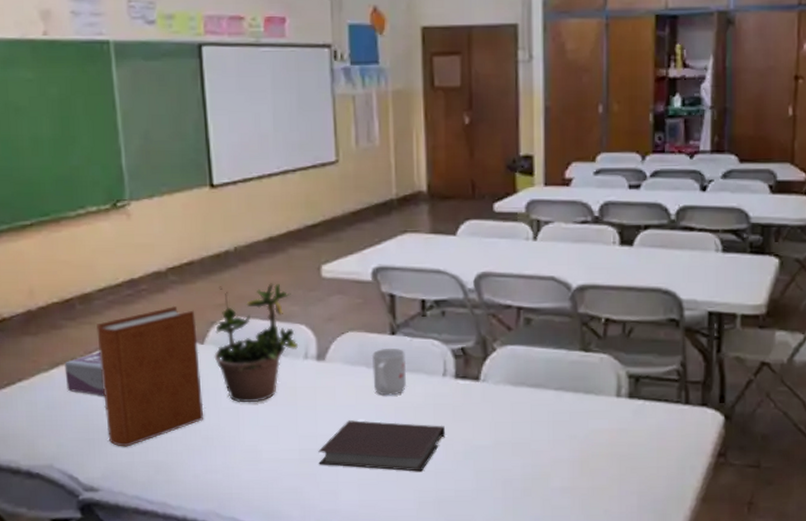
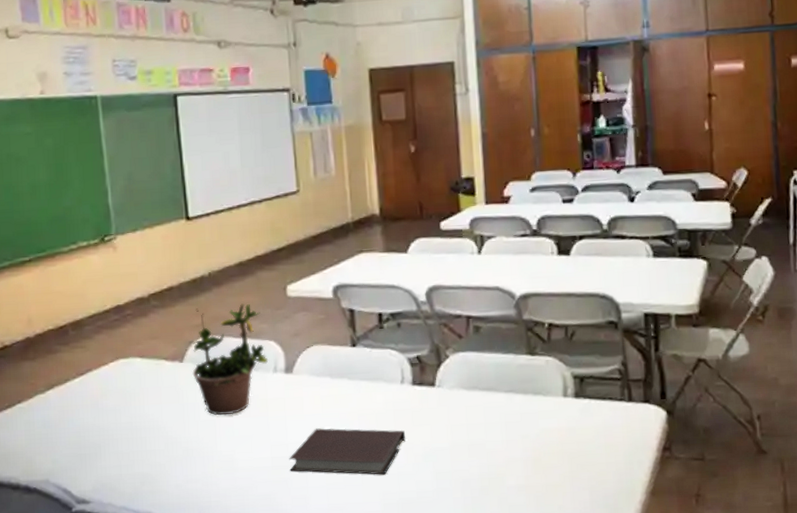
tissue box: present [64,351,105,396] -> none [59,373,95,414]
book: present [96,305,204,447] -> none [86,328,185,461]
mug: present [371,348,407,396] -> none [335,359,368,404]

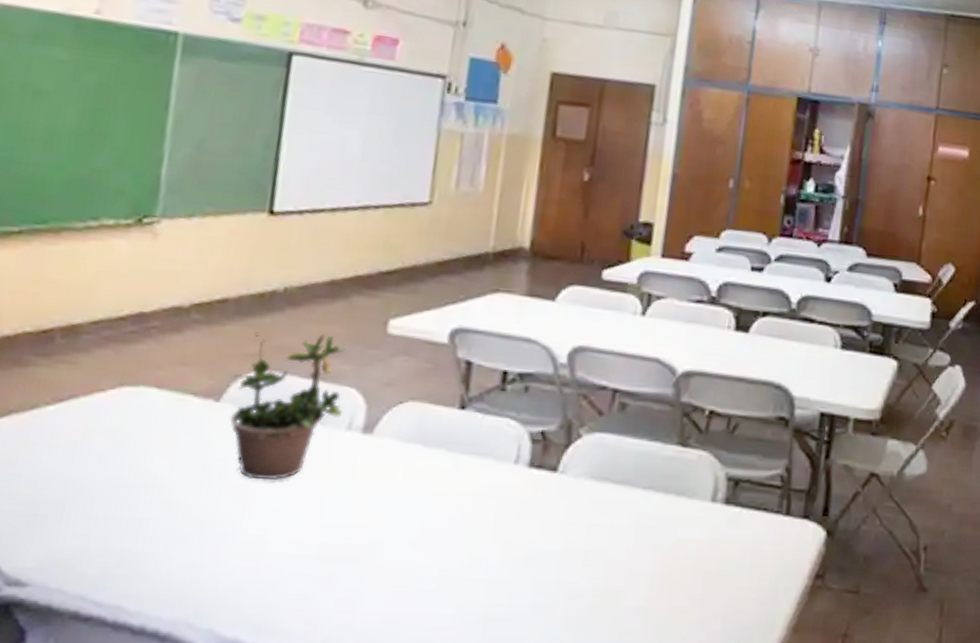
notebook: present [289,428,406,475] -> none [340,510,508,580]

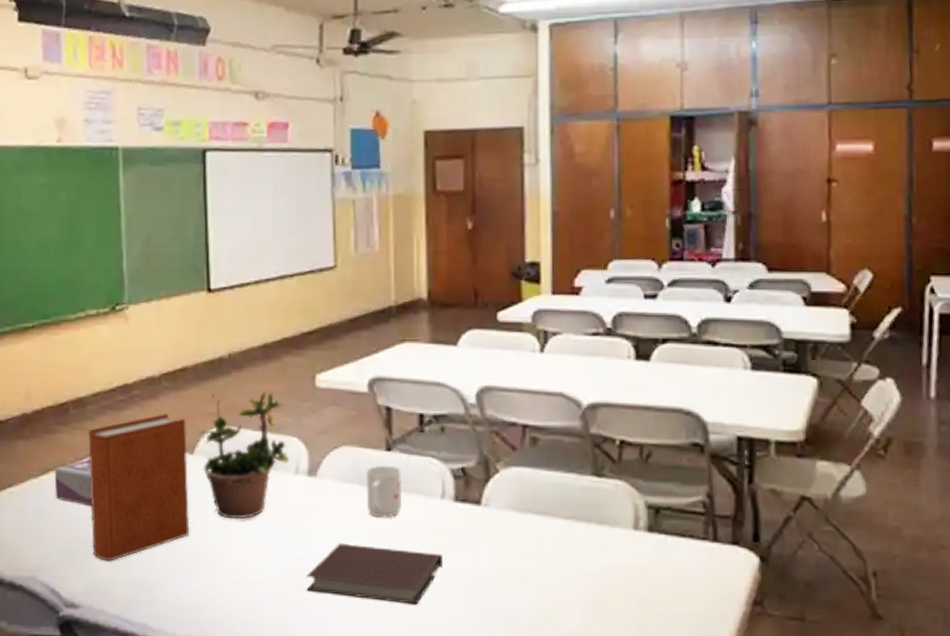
tissue box: none [15,400,75,458] -> present [54,458,92,506]
book: none [58,350,217,528] -> present [87,412,190,561]
notebook: none [340,510,508,580] -> present [306,543,444,605]
mug: none [427,424,474,483] -> present [365,465,403,518]

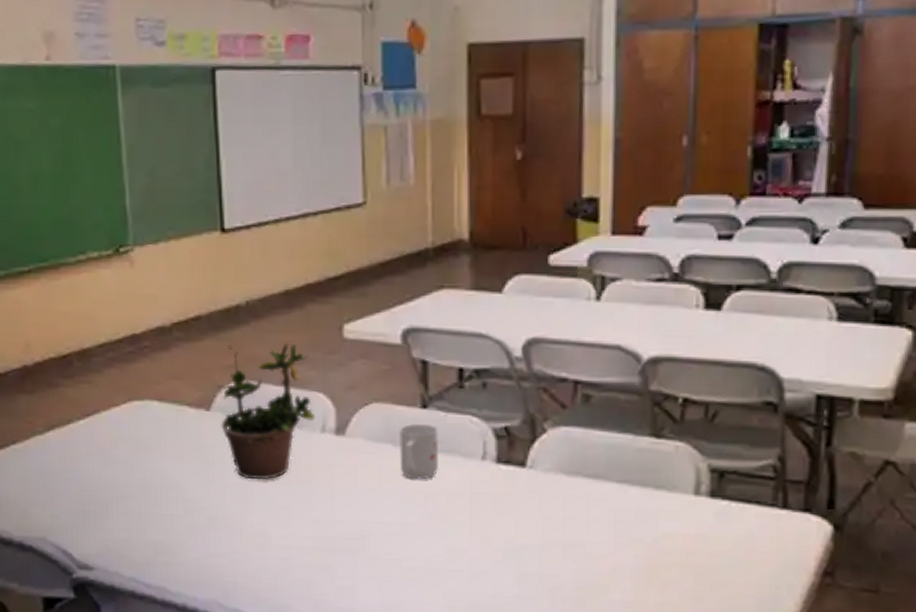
tissue box: present [54,458,92,506] -> none [60,414,102,464]
book: present [87,412,190,561] -> none [94,365,208,523]
notebook: present [306,543,444,605] -> none [334,506,484,571]

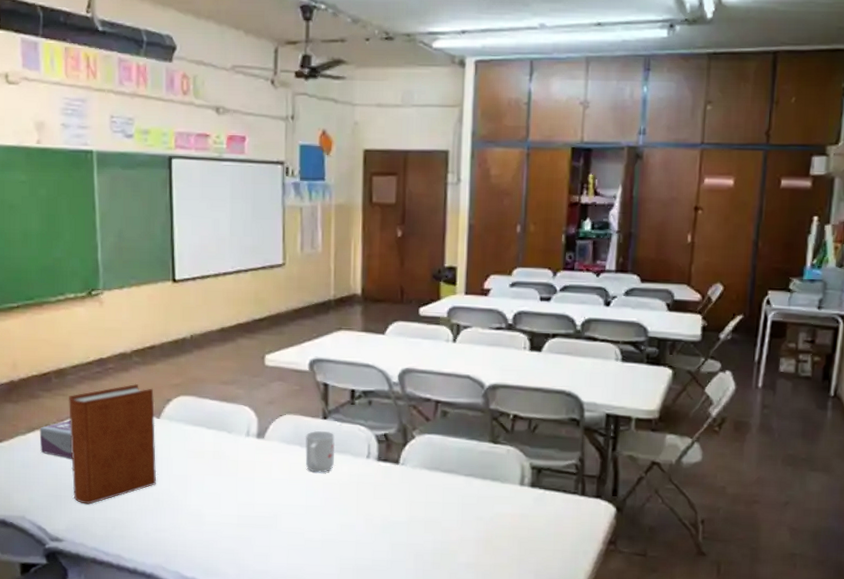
tissue box: none [60,414,102,464] -> present [39,420,73,459]
book: none [94,365,208,523] -> present [68,383,157,505]
potted plant: present [221,343,316,480] -> none [168,368,242,472]

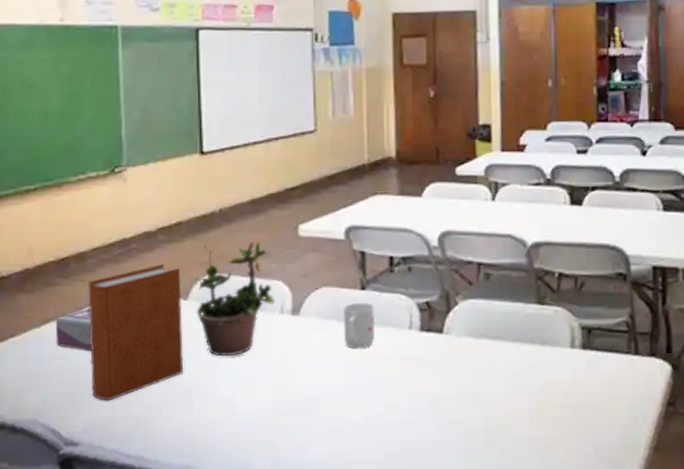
potted plant: none [168,368,242,472] -> present [196,242,276,357]

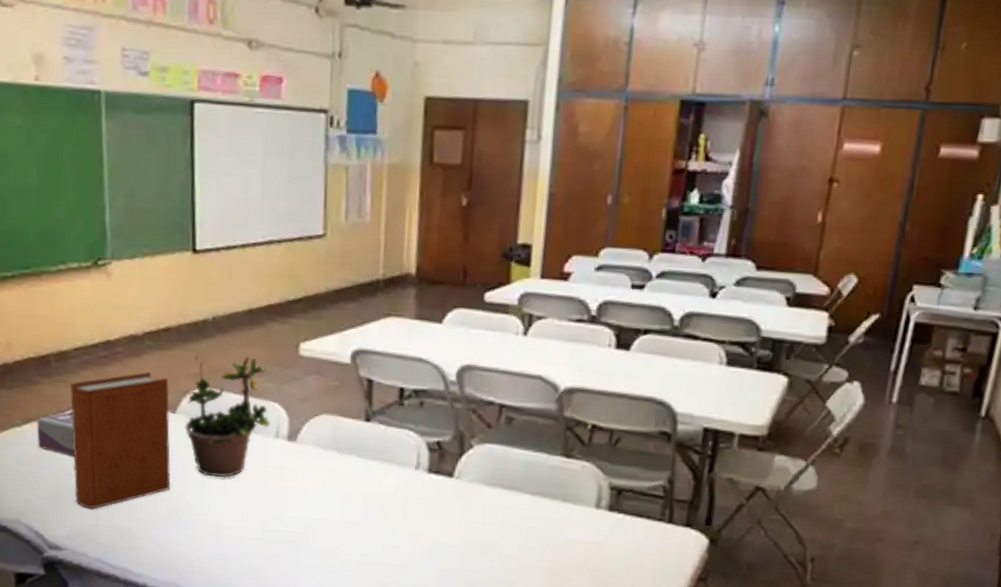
mug: present [342,302,375,349] -> none [343,434,379,484]

